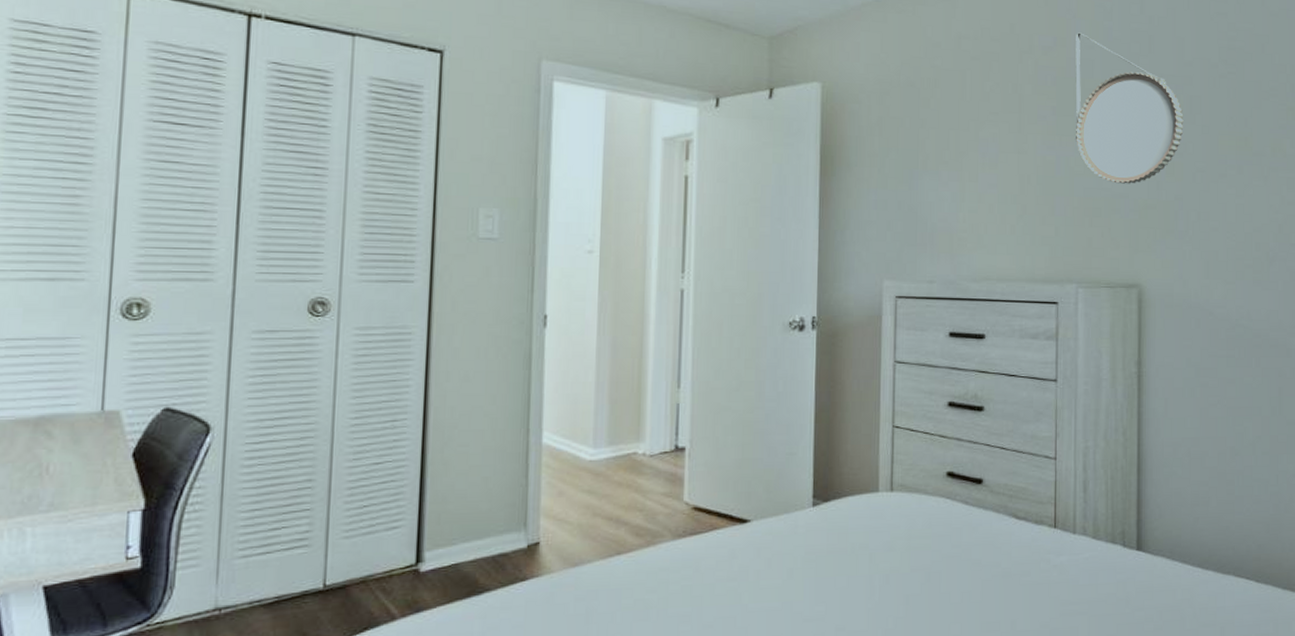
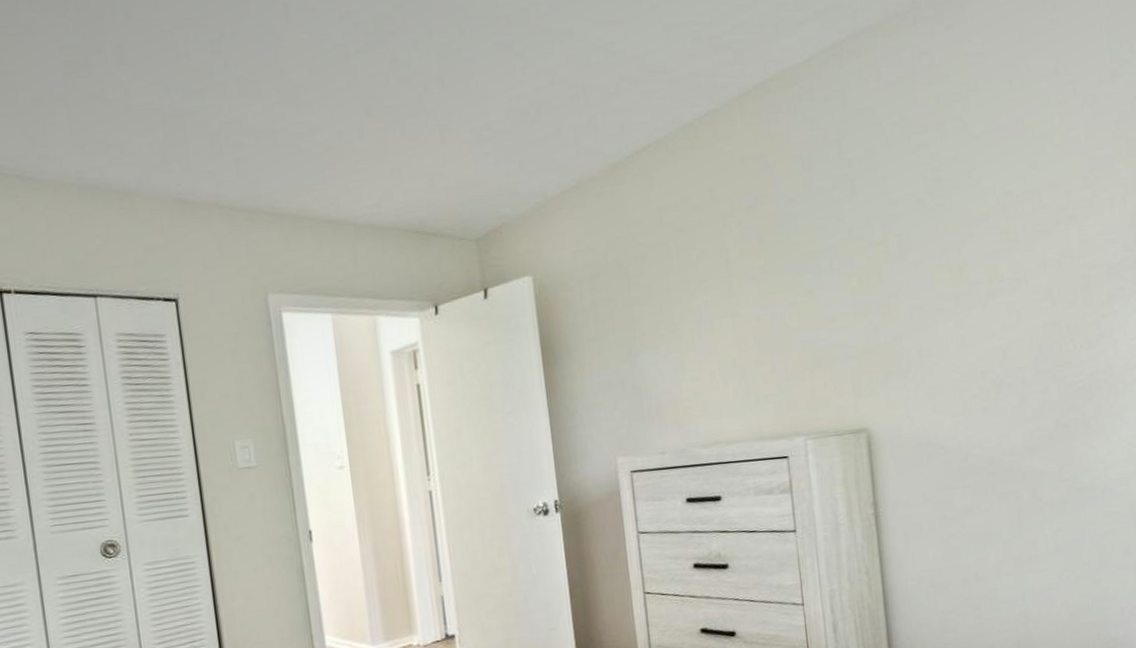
home mirror: present [1075,32,1184,184] -> none [776,187,896,333]

